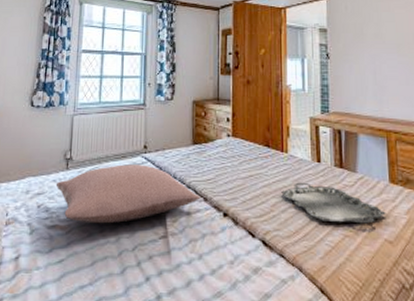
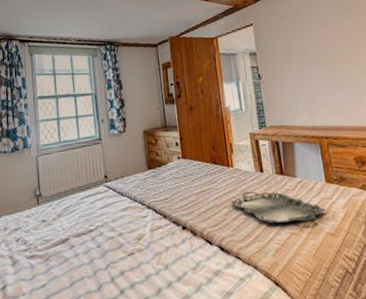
pillow: present [55,164,201,224] -> none [30,192,161,250]

